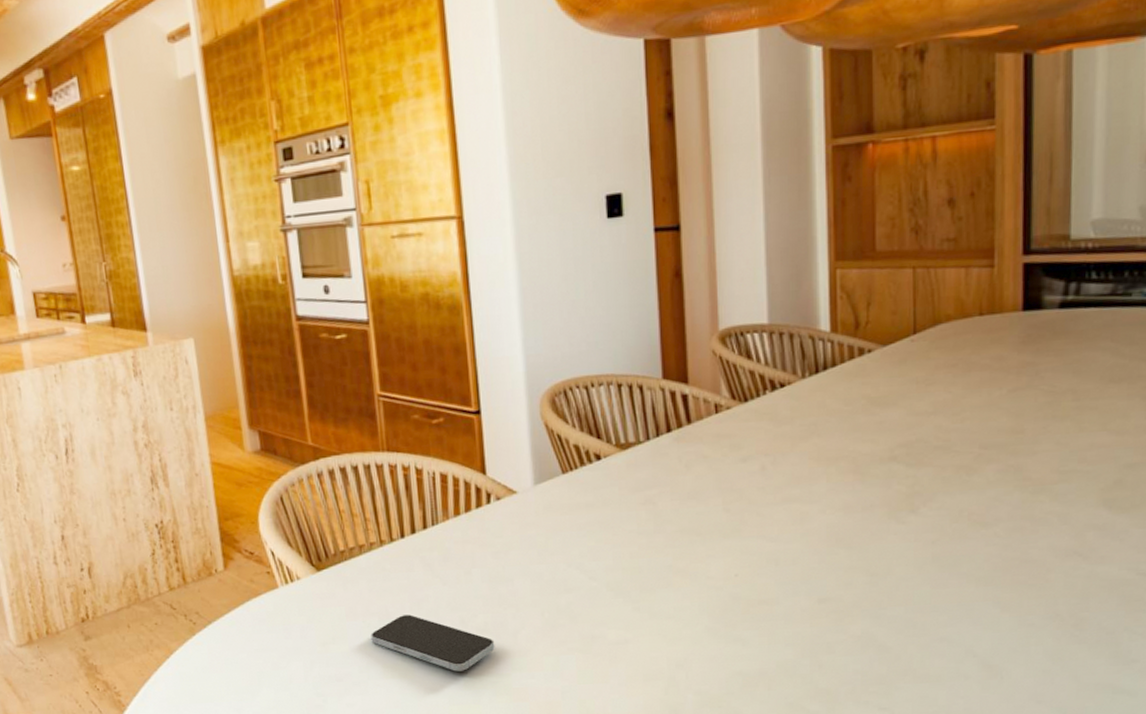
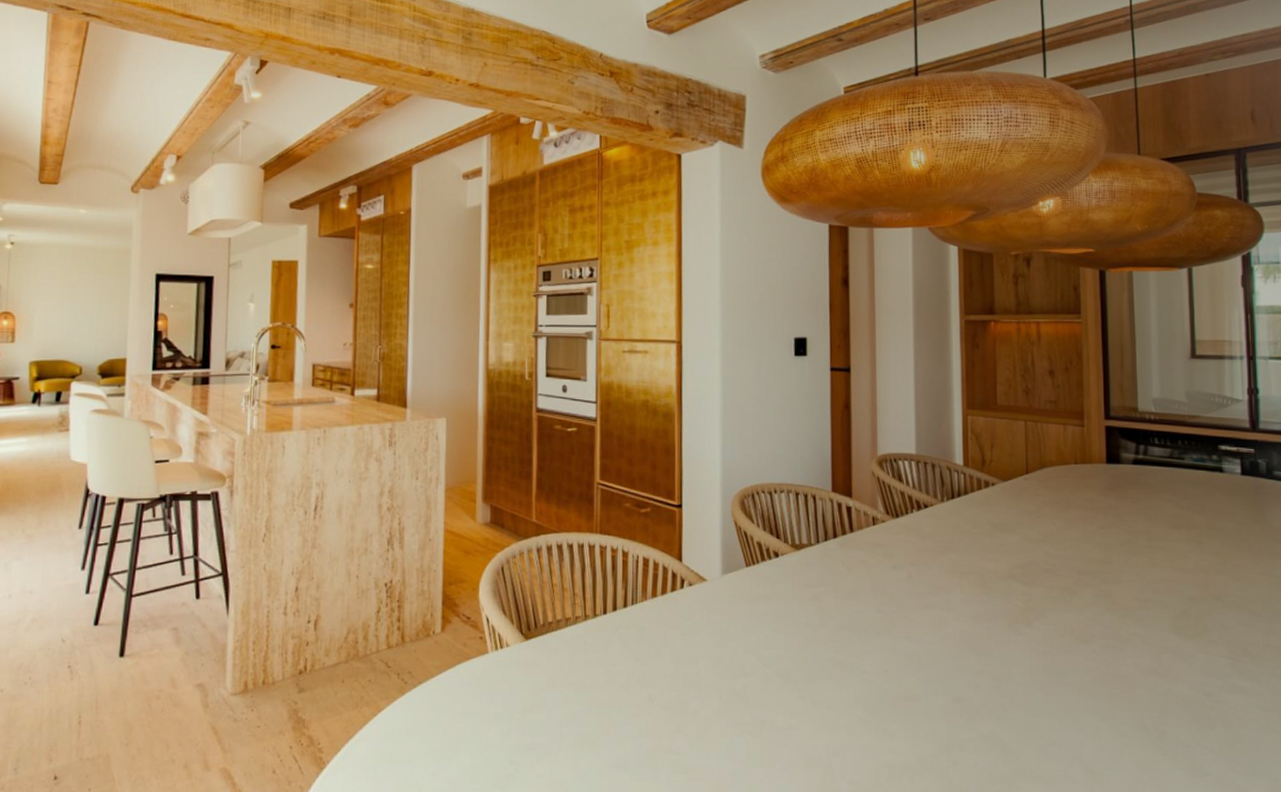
smartphone: present [371,614,495,672] -> none [566,688,677,747]

